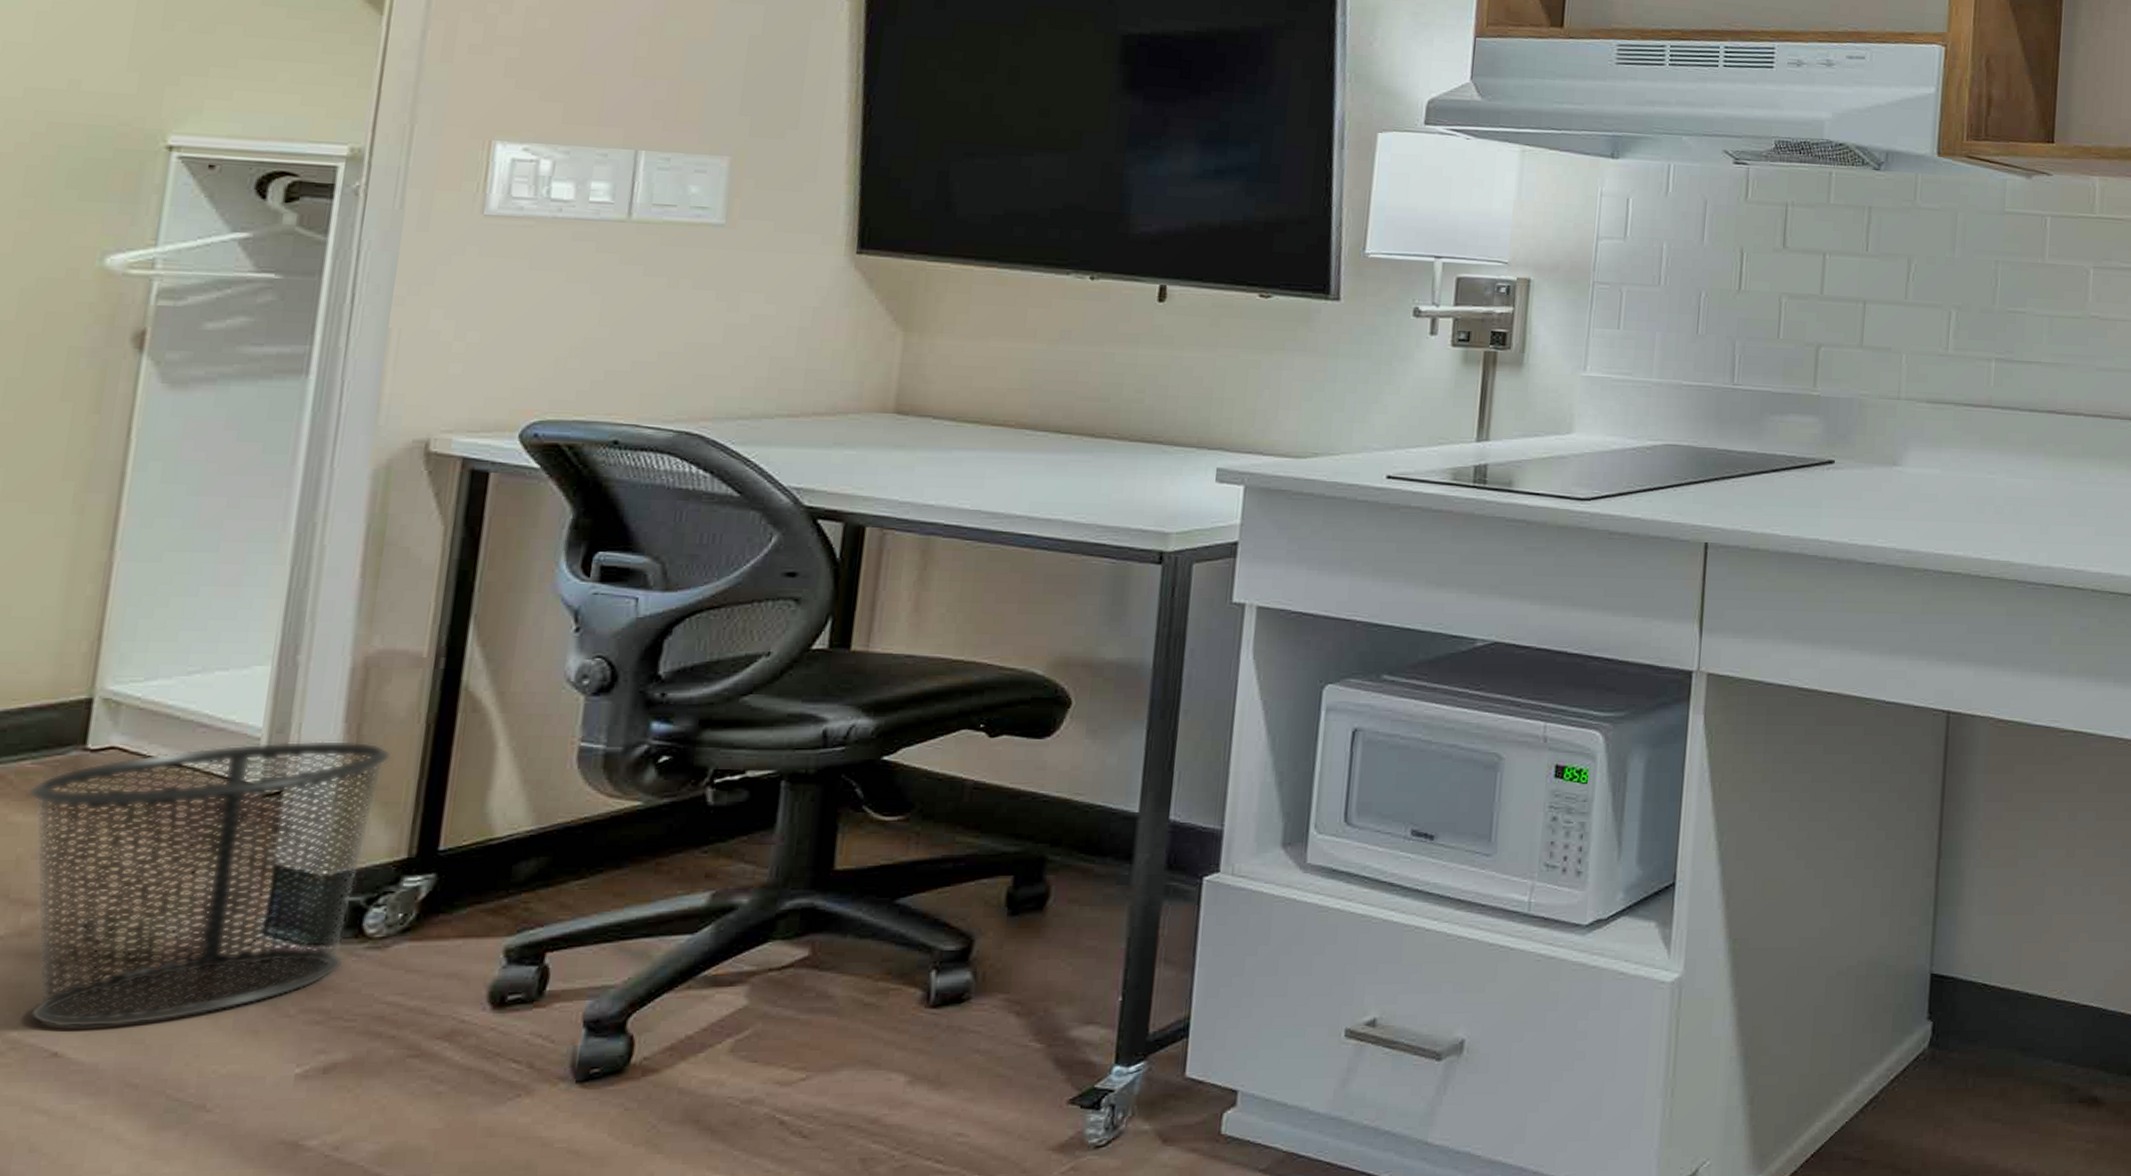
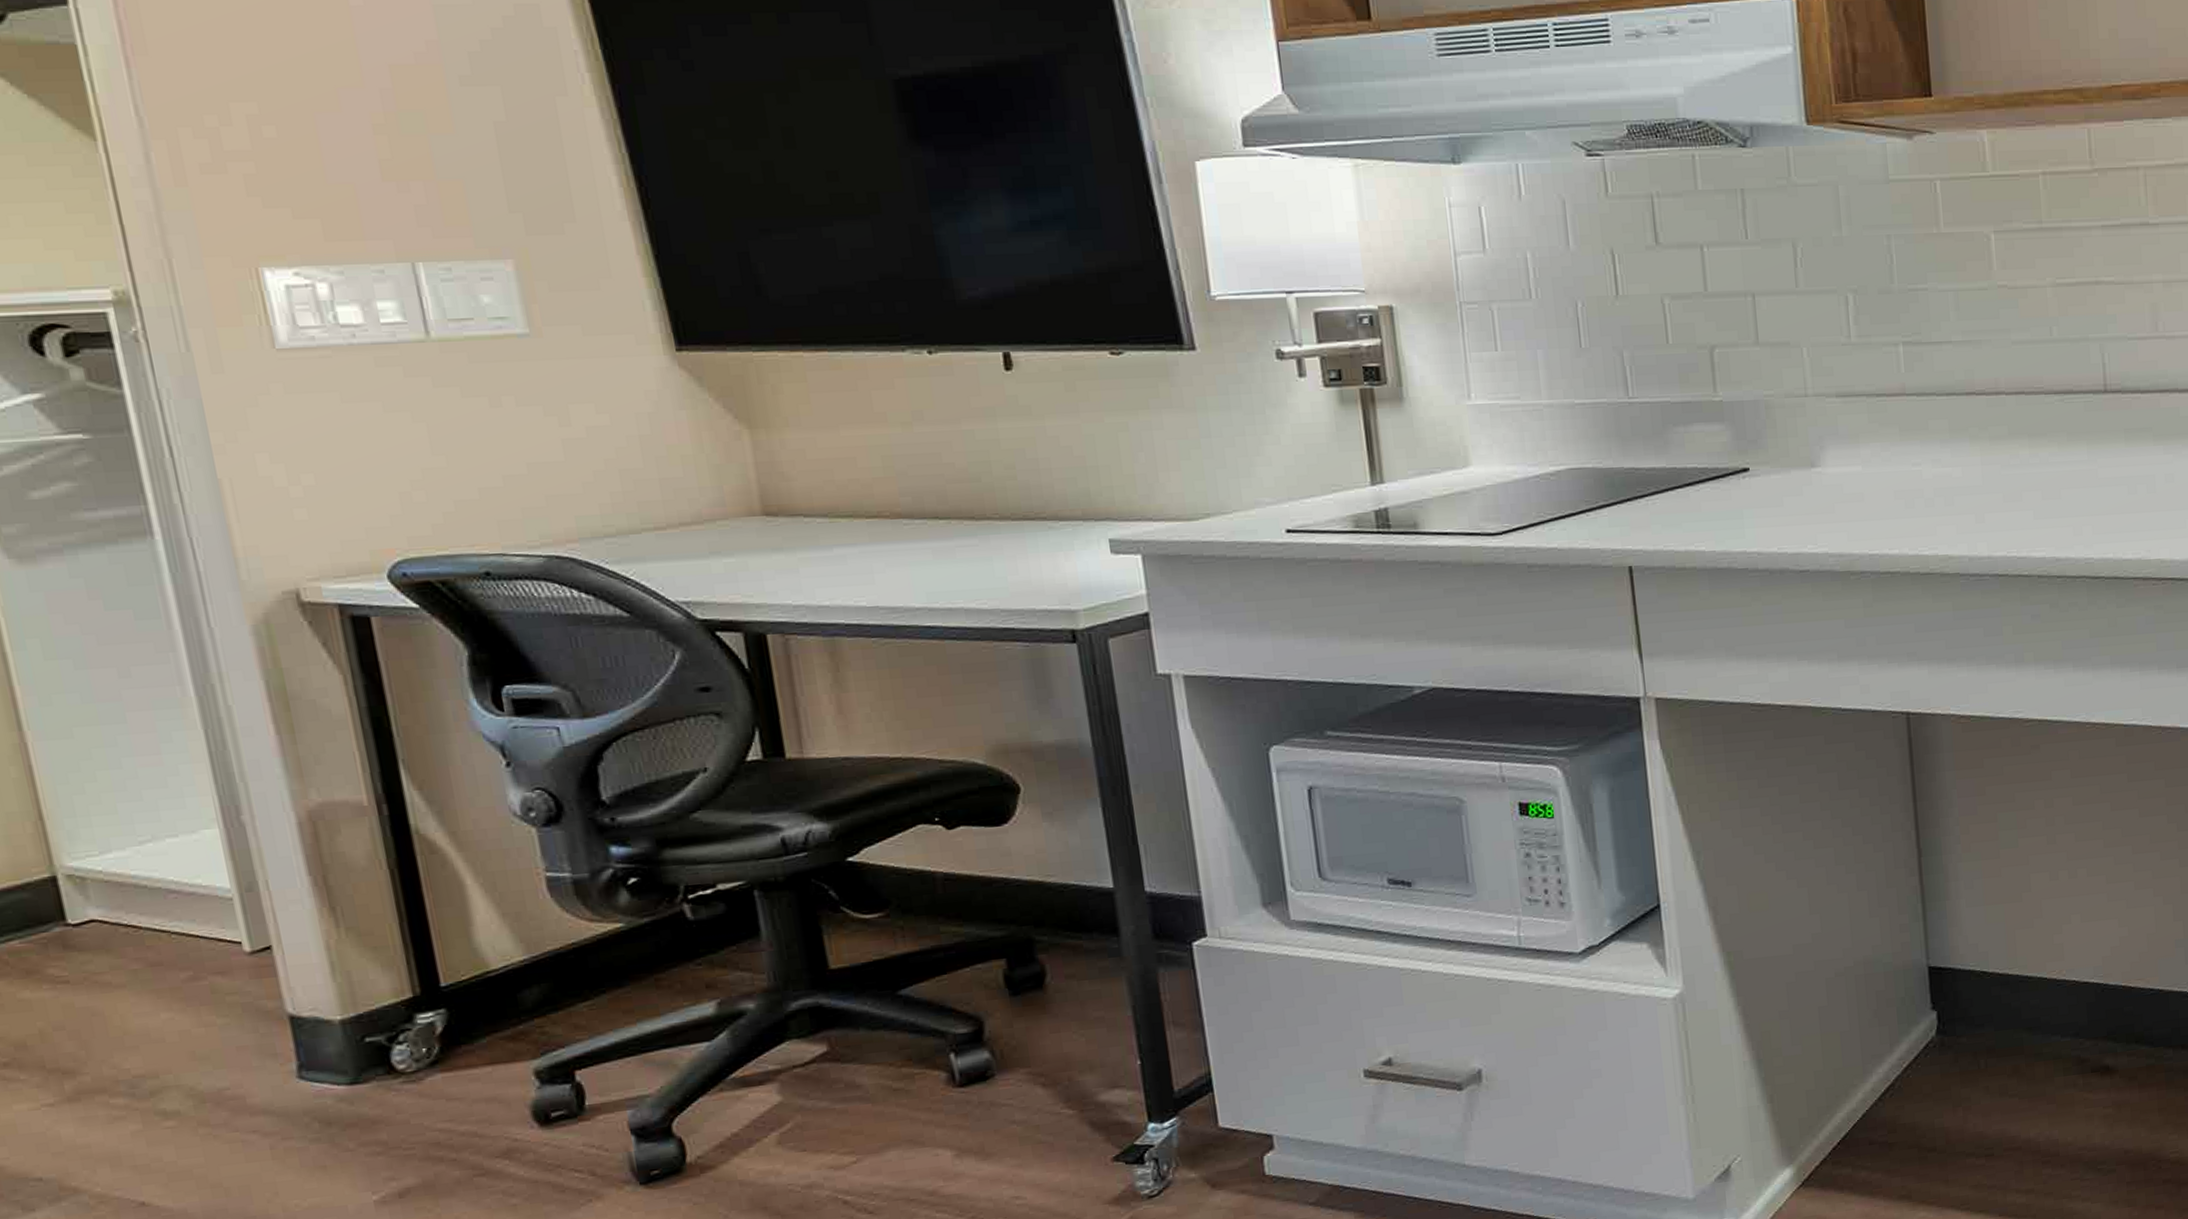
waste bin: present [27,741,392,1029] -> none [26,892,384,1181]

